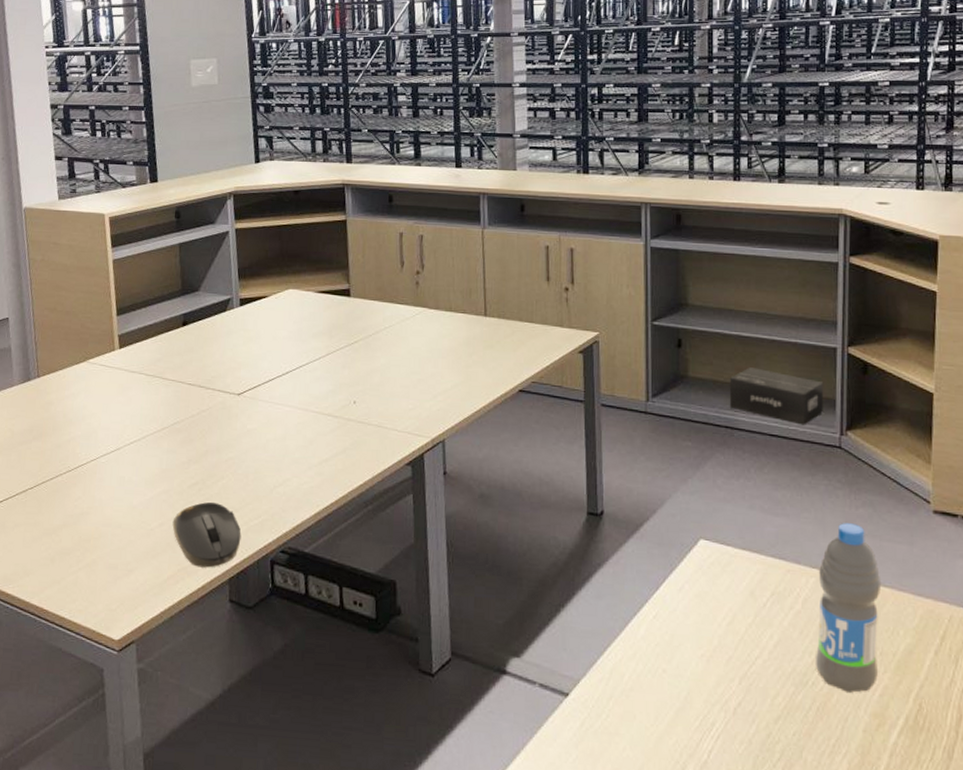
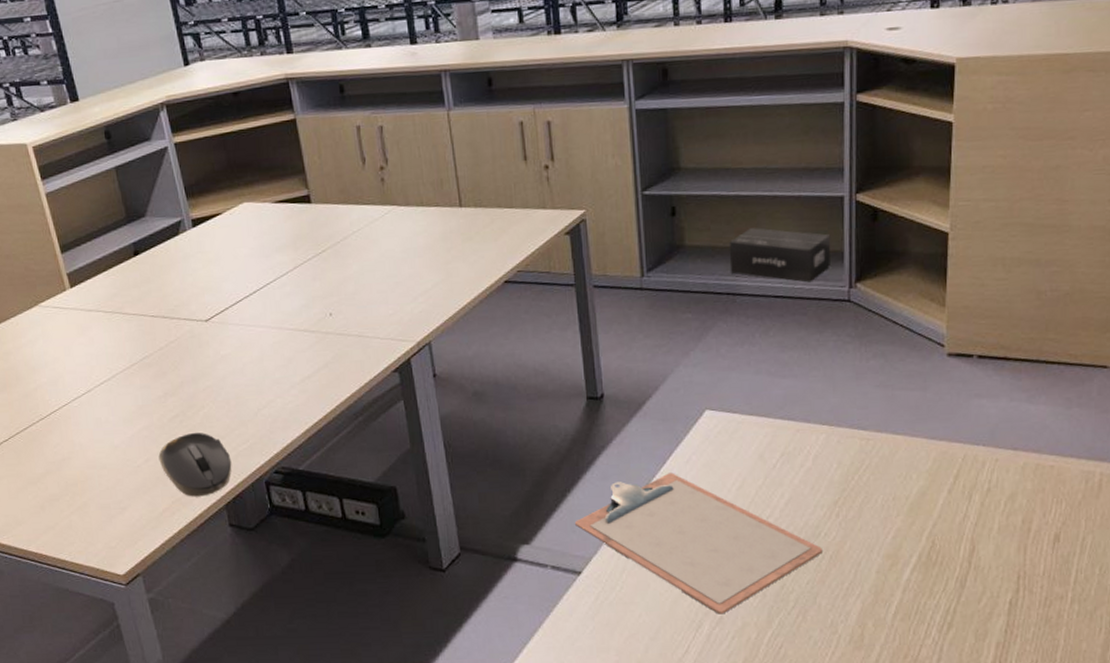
clipboard: none [565,599,809,758] -> present [574,473,822,614]
water bottle: present [815,523,882,693] -> none [826,376,894,538]

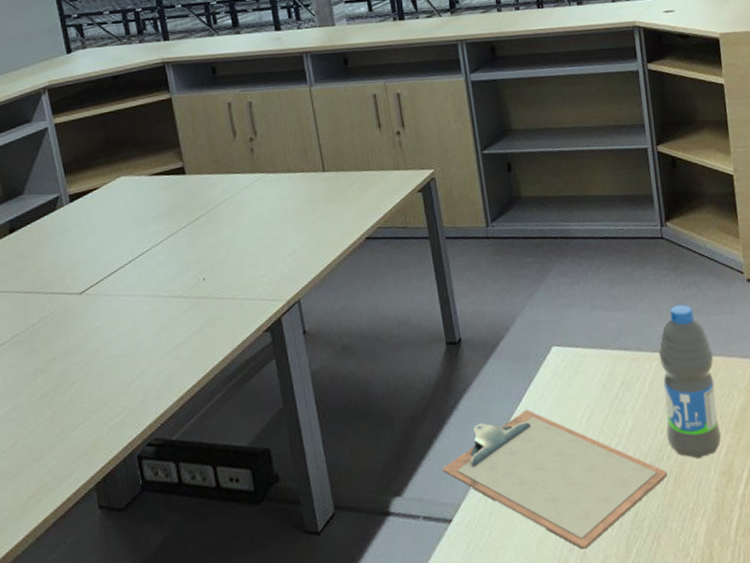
computer mouse: present [158,433,232,497] -> none [26,409,103,480]
box: present [729,228,831,283] -> none [558,178,644,224]
water bottle: none [826,376,894,538] -> present [659,304,721,458]

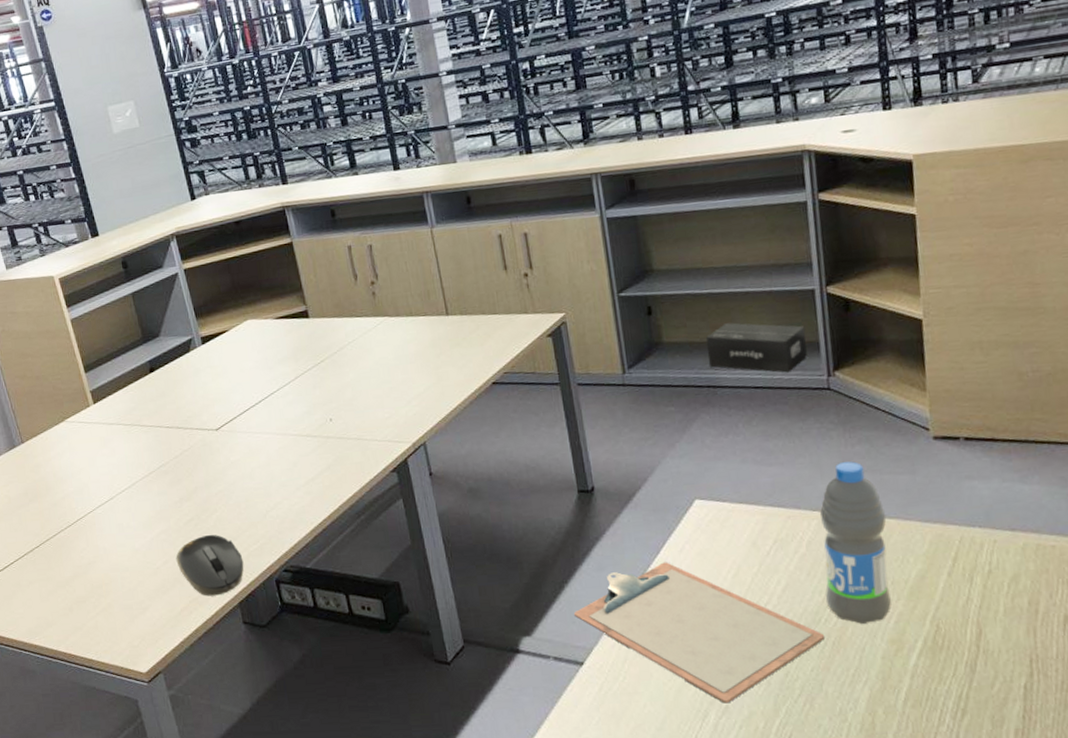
computer mouse: none [26,409,103,480] -> present [176,535,244,596]
box: none [558,178,644,224] -> present [705,322,807,373]

